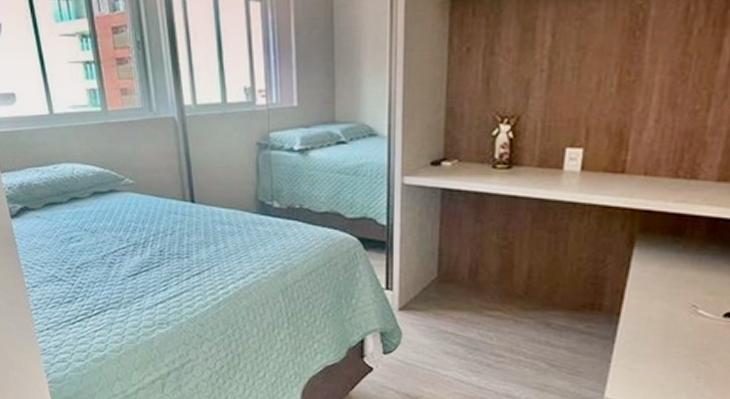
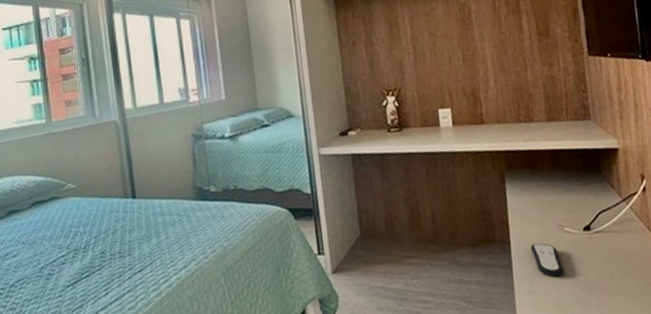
remote control: none [644,319,681,360] -> present [530,243,564,277]

